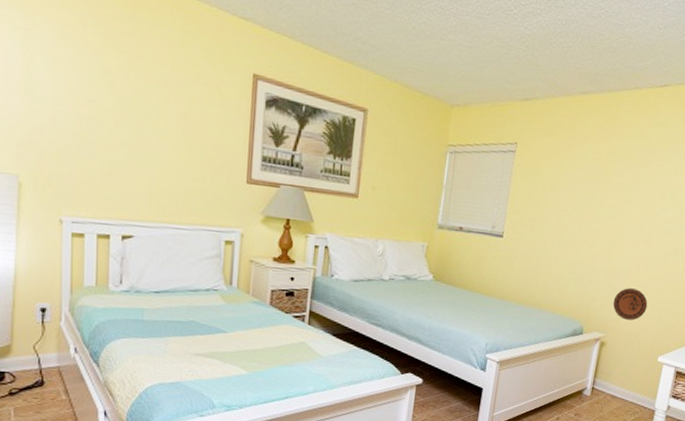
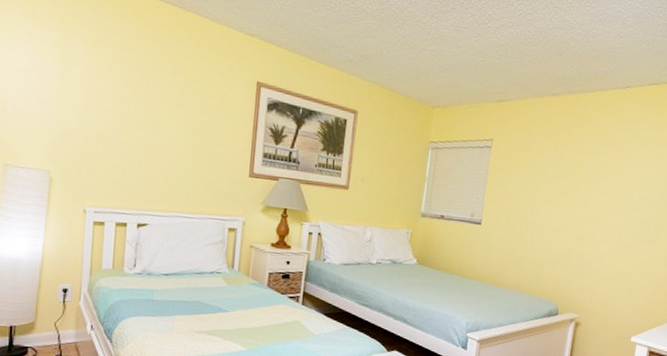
decorative plate: present [613,288,648,320] -> none [586,271,619,302]

